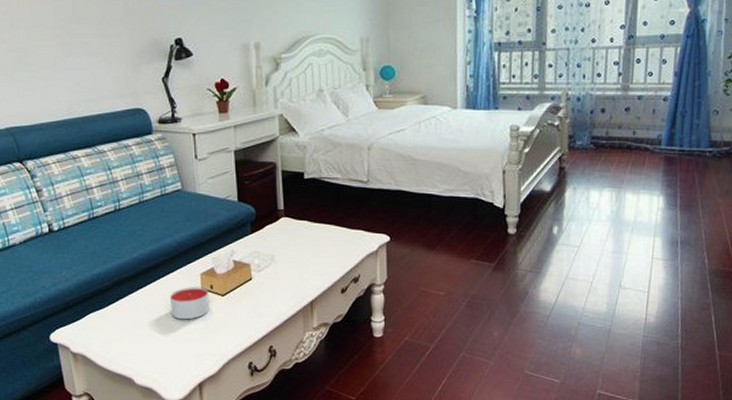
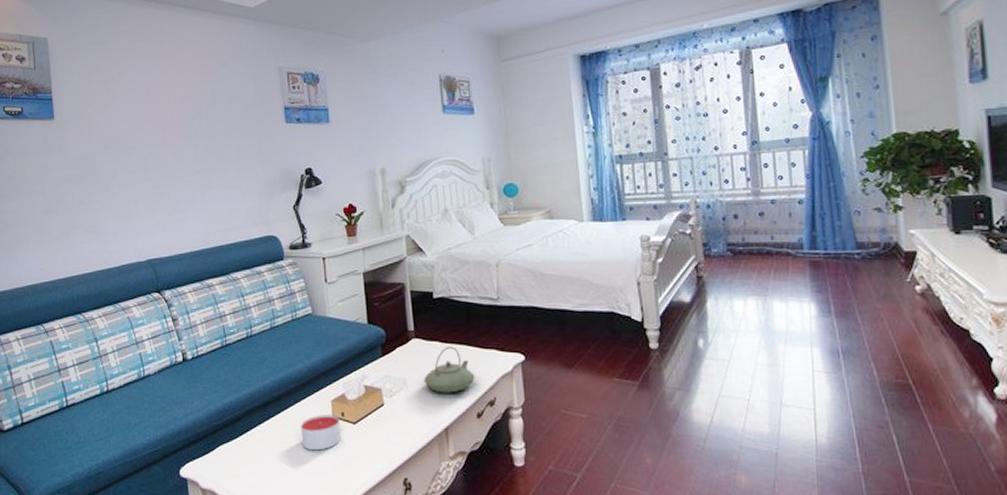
teapot: none [291,226,341,270] -> present [424,346,475,393]

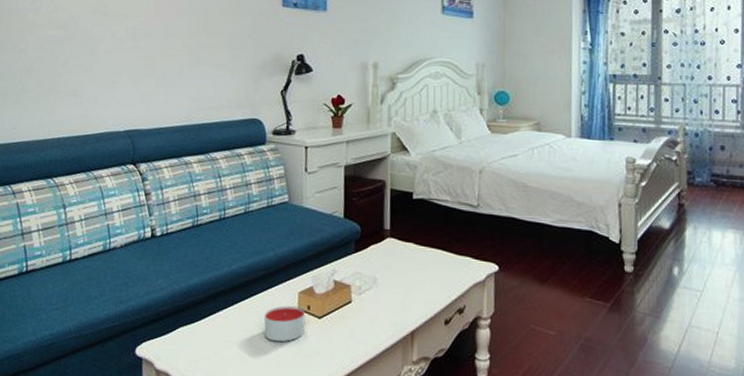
teapot: present [424,346,475,393] -> none [394,249,447,297]

